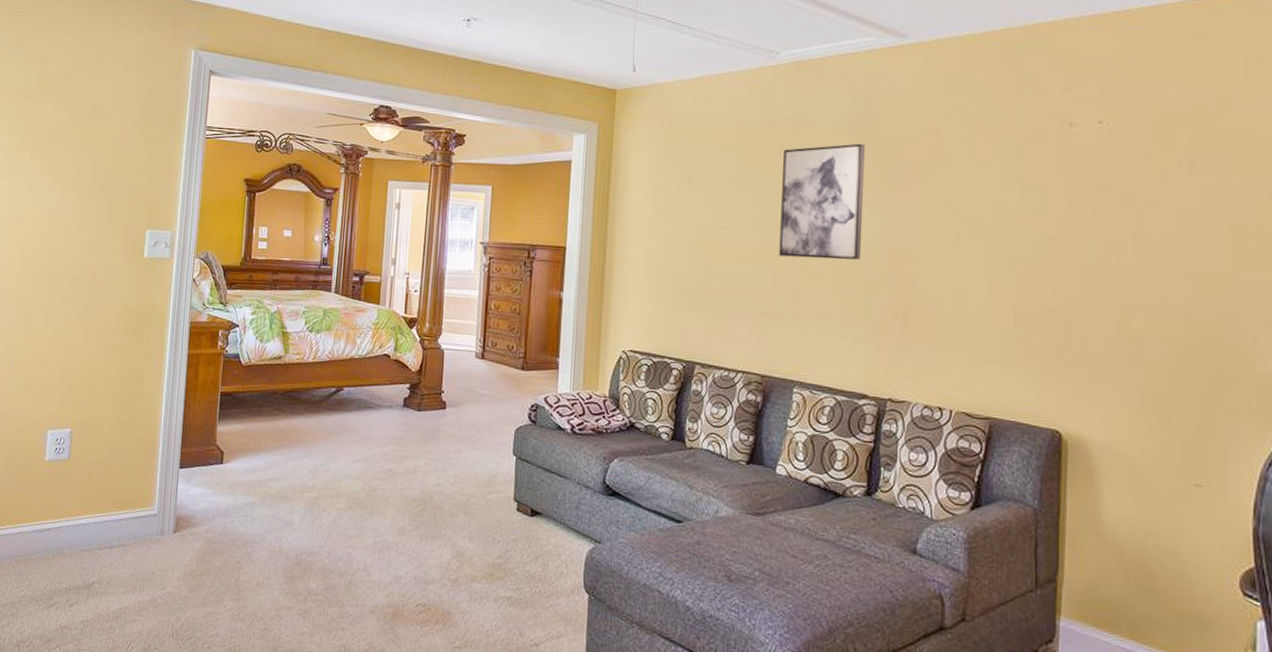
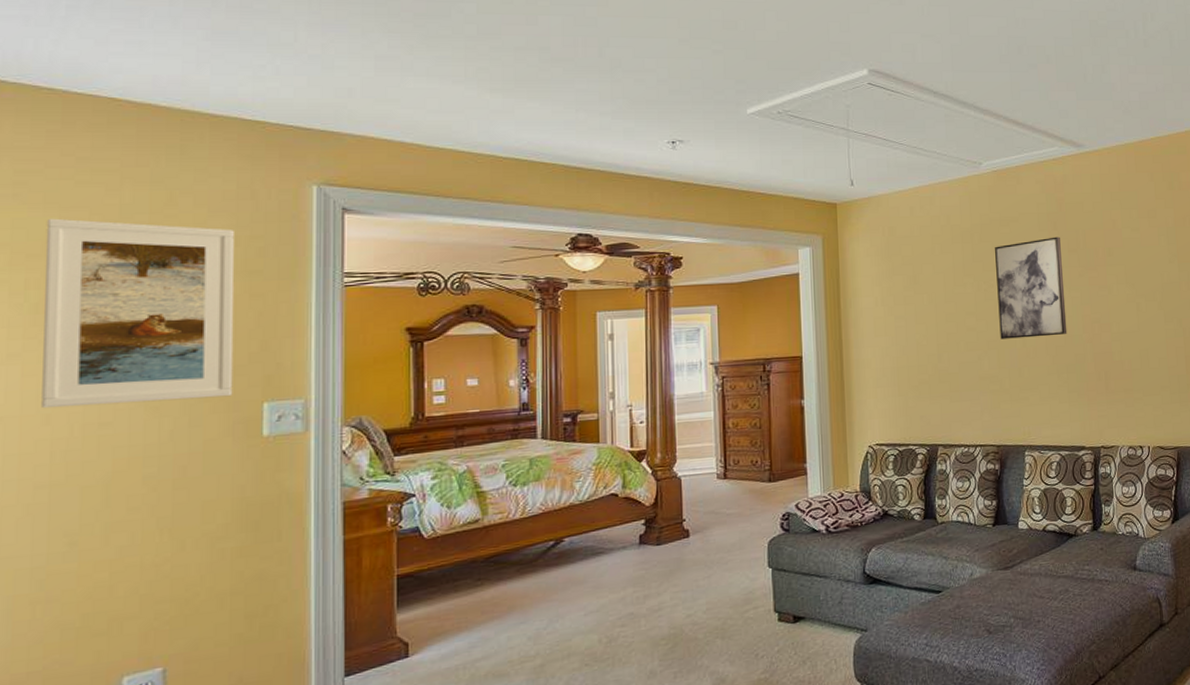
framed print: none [19,68,139,222] -> present [42,218,235,409]

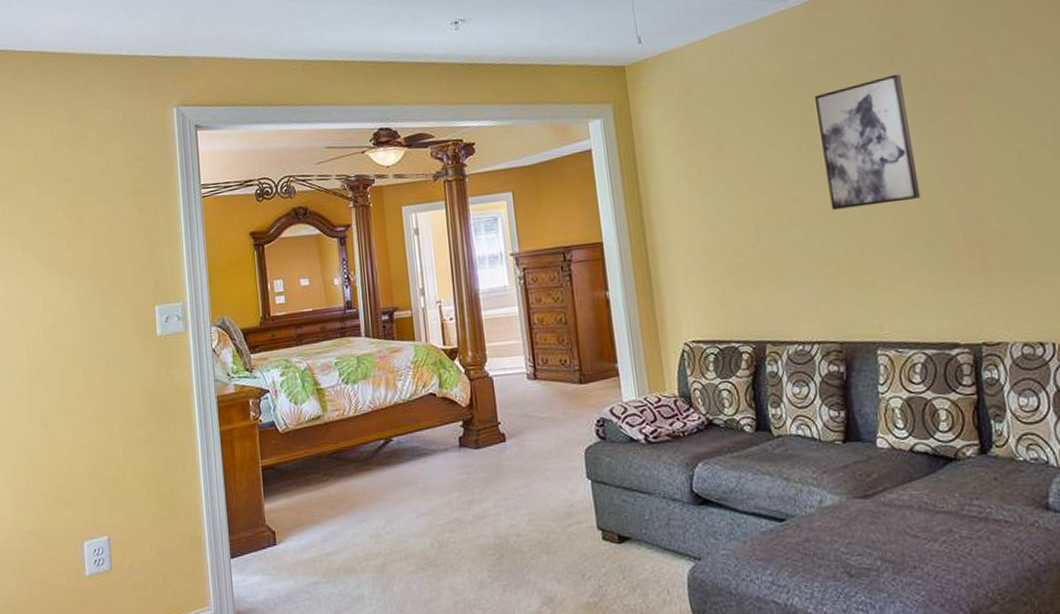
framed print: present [42,218,235,409] -> none [10,153,134,314]

